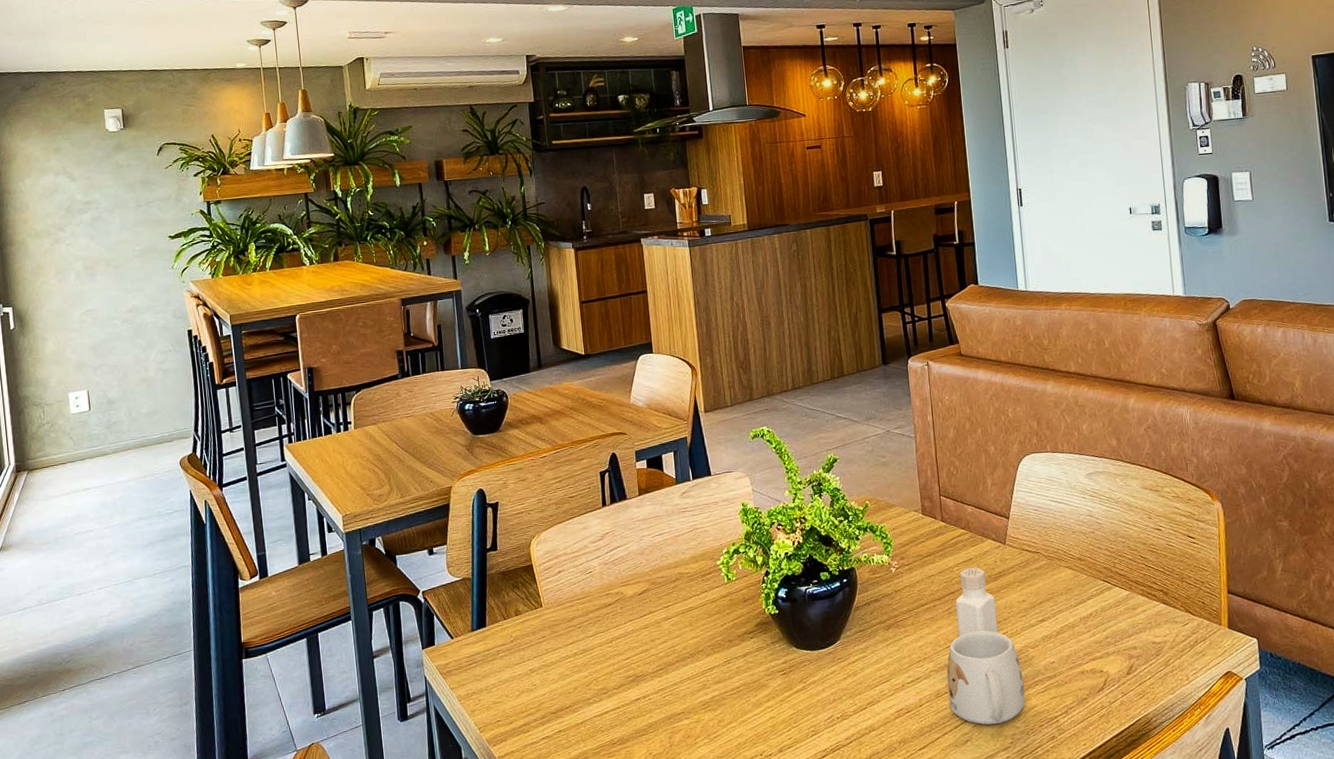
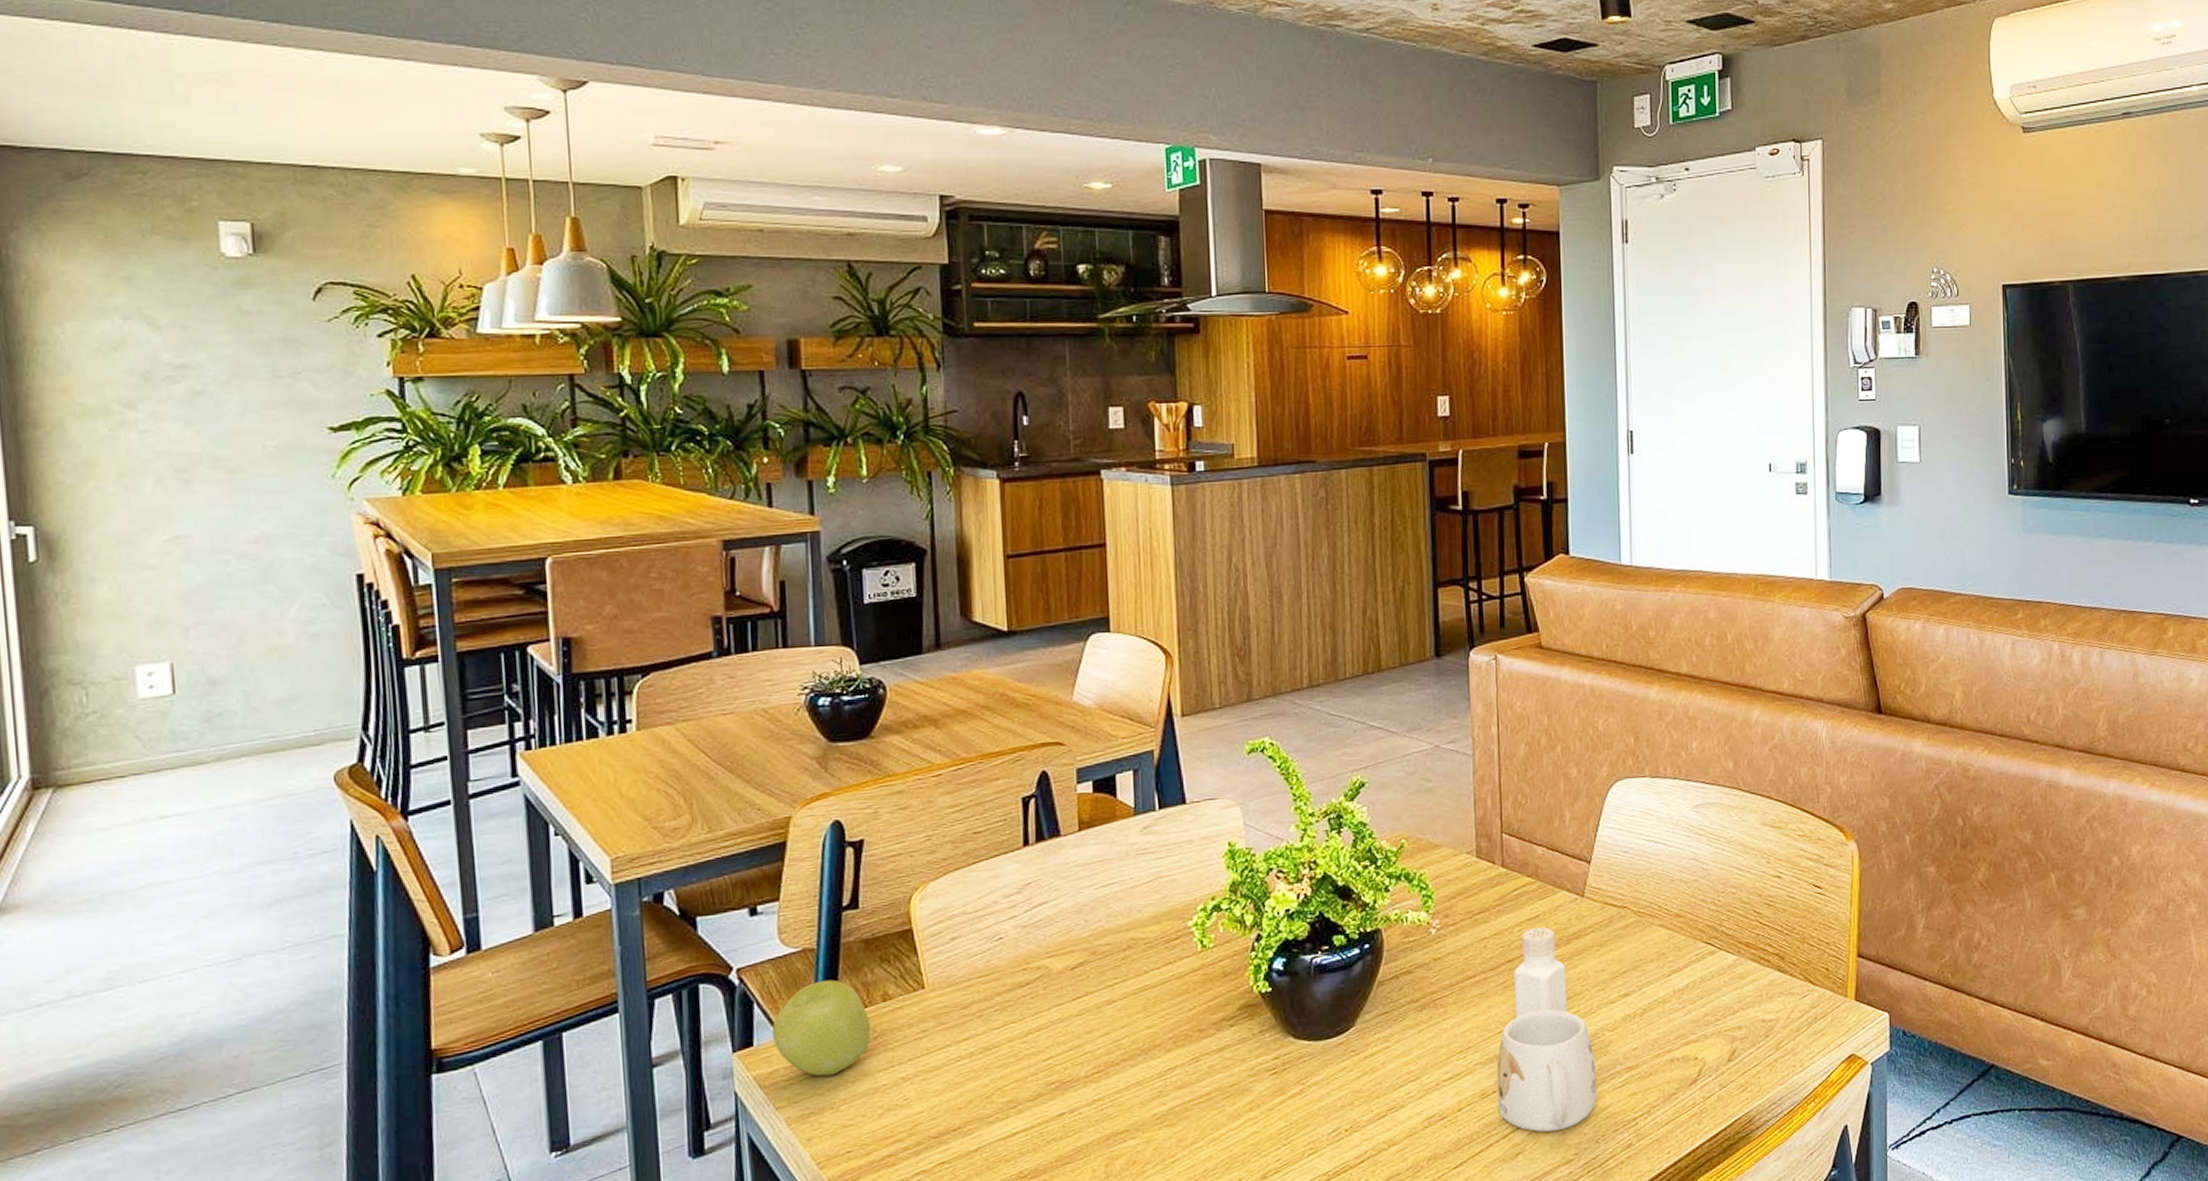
apple: none [446,600,509,667] -> present [771,979,871,1077]

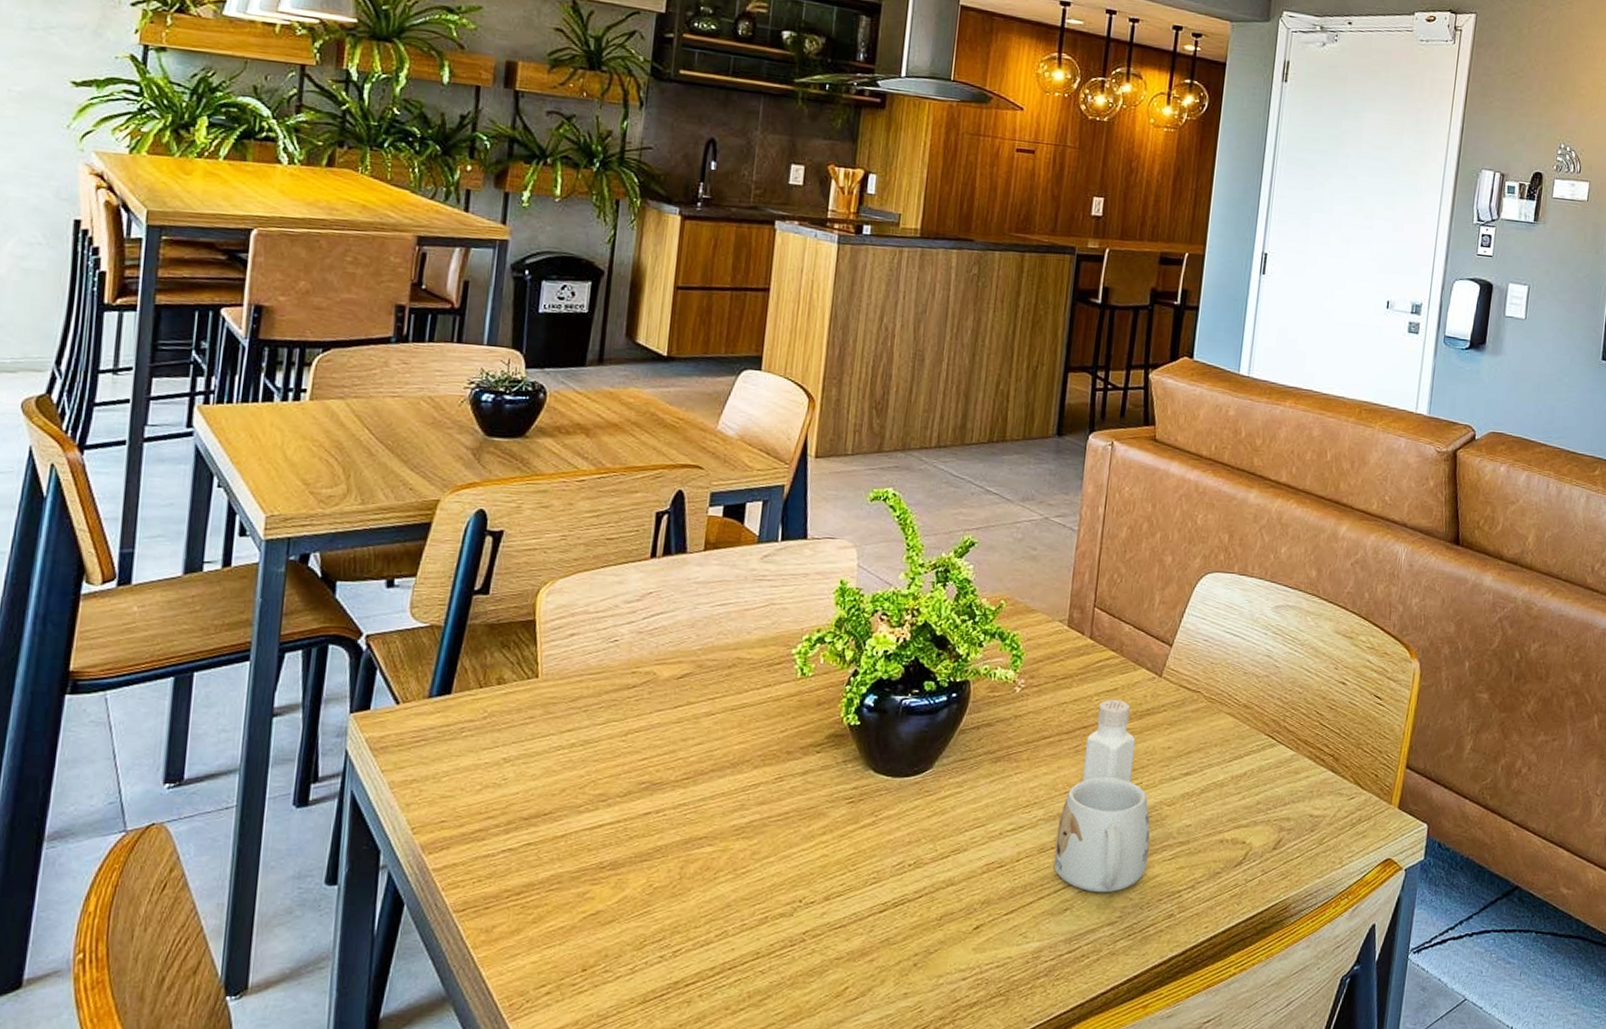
apple: present [771,979,871,1077] -> none [388,657,483,747]

